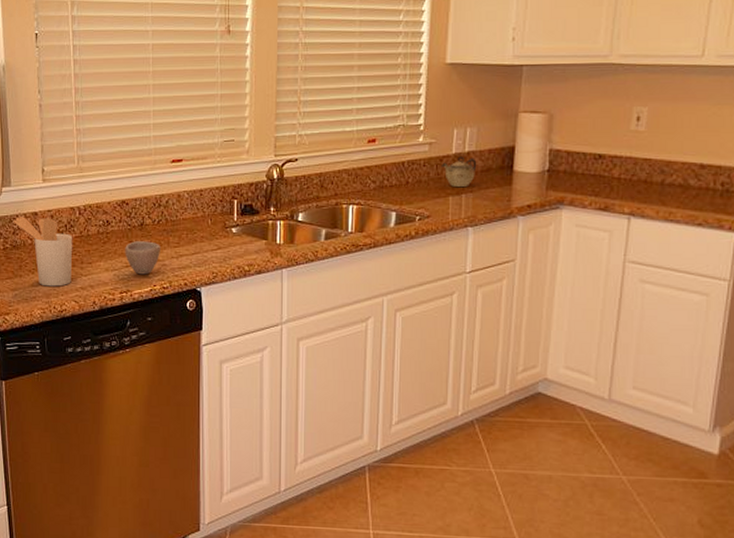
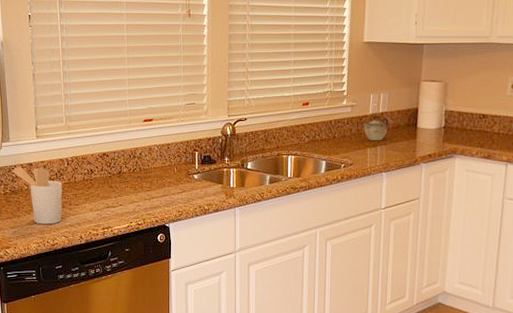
cup: present [125,241,160,275] -> none [106,186,135,214]

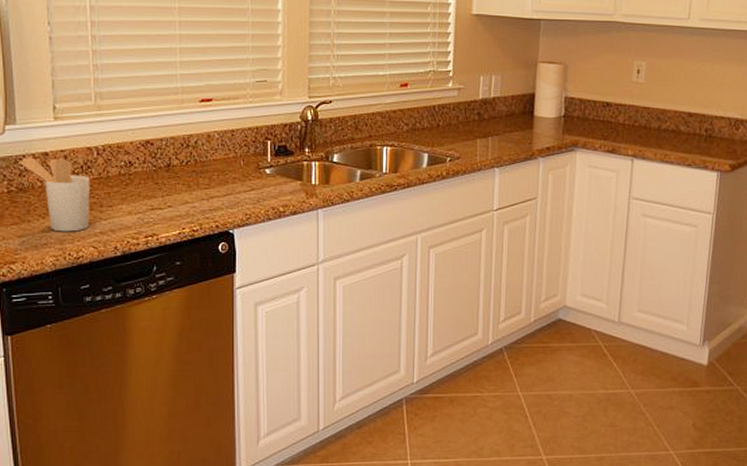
teapot: present [361,116,389,141] -> none [470,102,502,131]

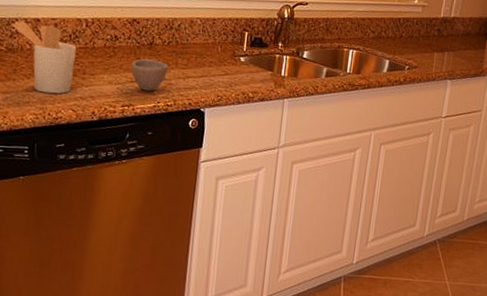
cup: none [150,183,189,218] -> present [131,58,168,91]

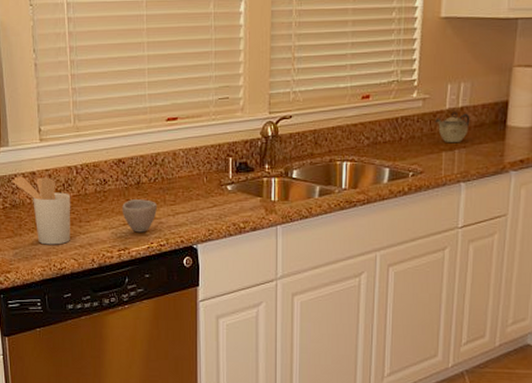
teapot: none [431,20,460,47] -> present [435,112,470,143]

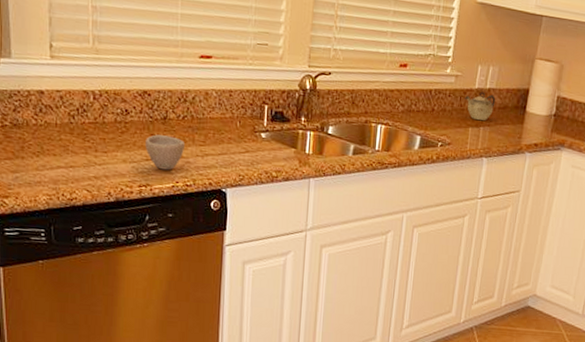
utensil holder: present [11,176,71,245] -> none [13,93,86,173]

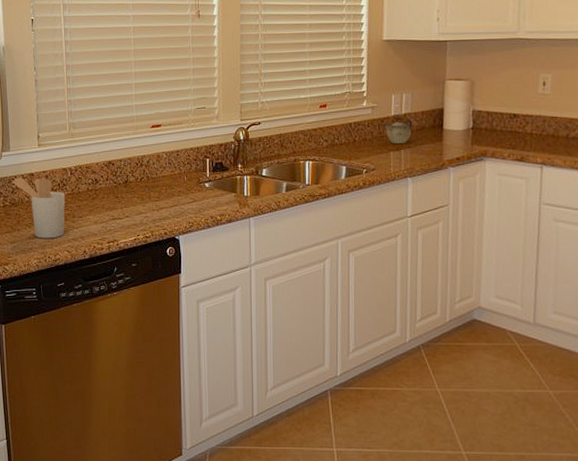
utensil holder: none [13,93,86,173] -> present [11,177,65,239]
cup: present [145,134,185,170] -> none [112,196,143,226]

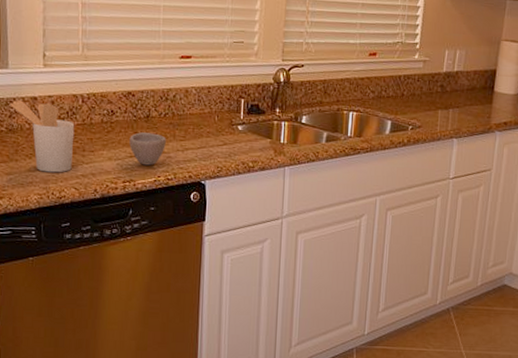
cup: none [112,196,143,226] -> present [129,132,166,166]
teapot: present [383,118,413,144] -> none [433,75,464,103]

